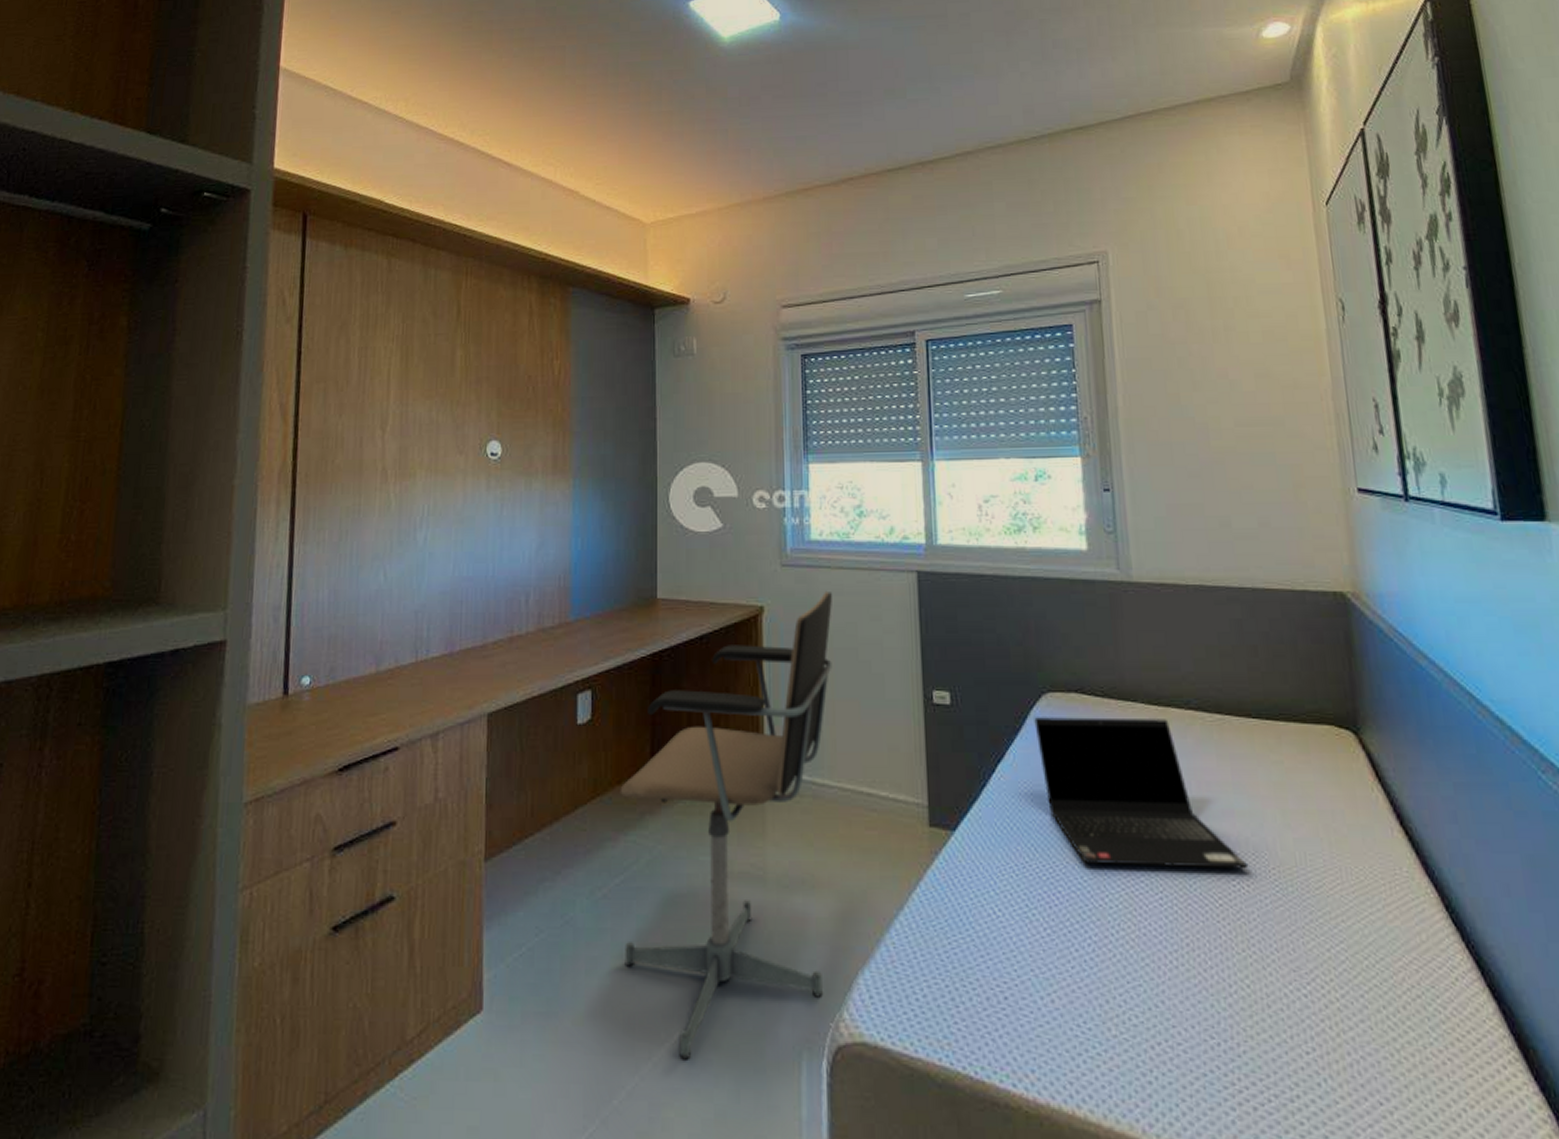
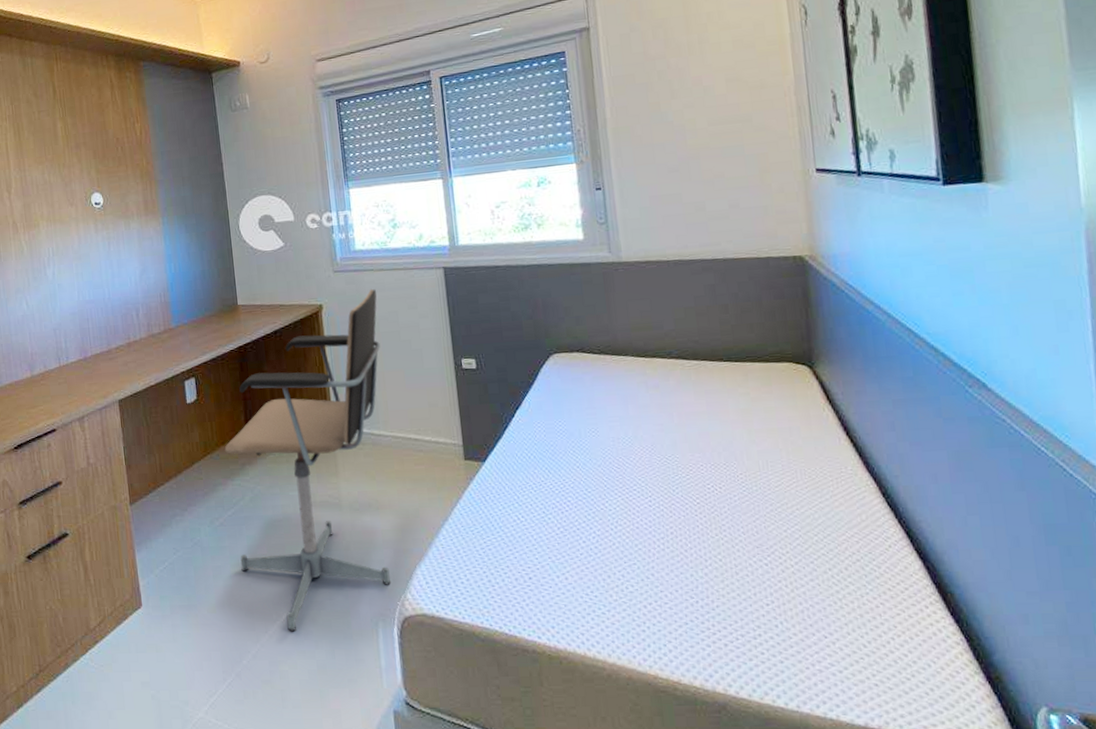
laptop computer: present [1034,717,1249,869] -> none [544,367,721,480]

